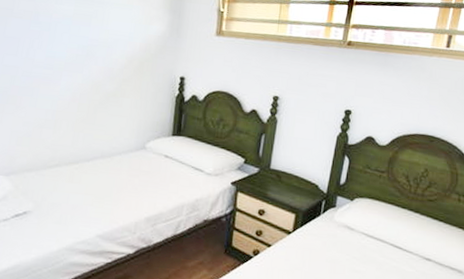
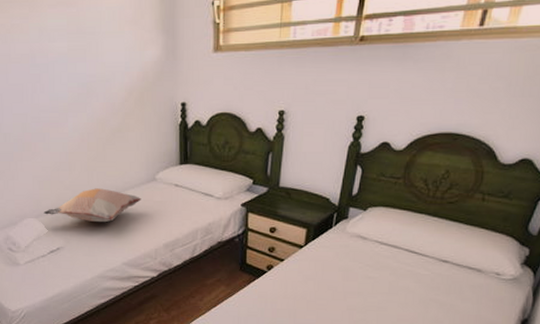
decorative pillow: none [15,150,128,189] -> present [43,188,142,223]

